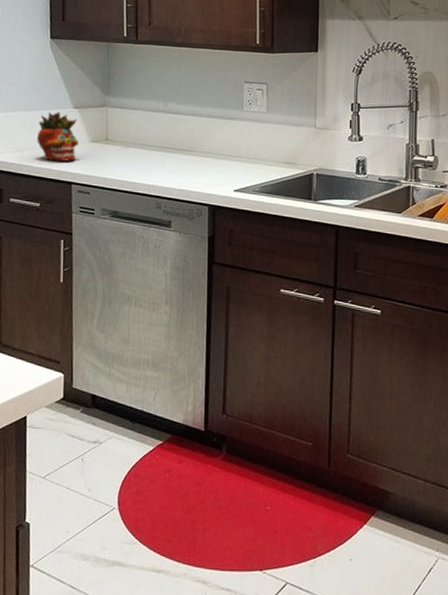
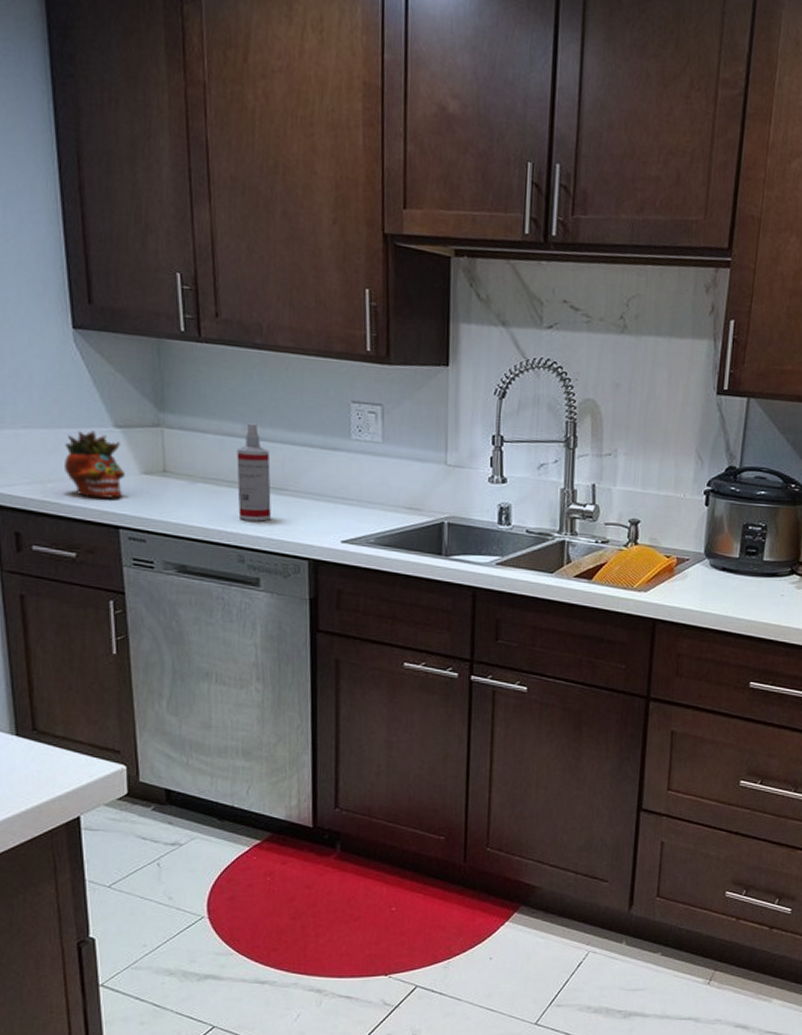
spray bottle: none [158,101,183,176] -> present [237,423,271,522]

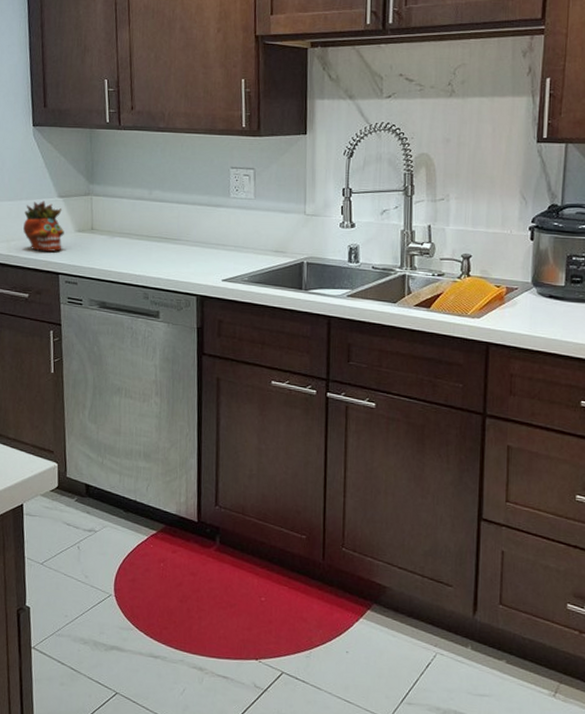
spray bottle: present [237,423,271,522] -> none [144,189,169,266]

